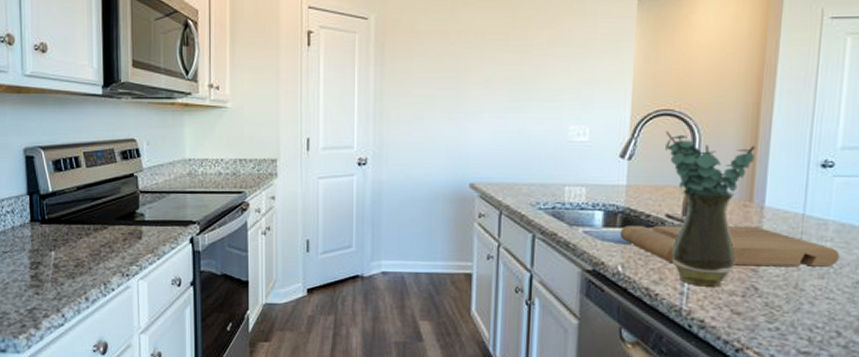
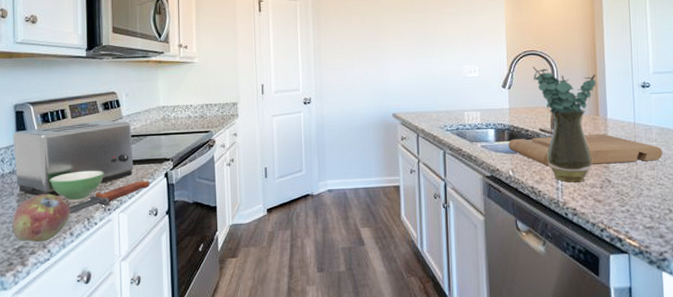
toaster: none [23,172,155,256] -> present [12,120,134,197]
fruit: none [23,252,86,305] -> present [11,194,71,242]
bowl: none [63,229,122,265] -> present [49,170,104,203]
knife: none [85,245,172,276] -> present [70,181,149,214]

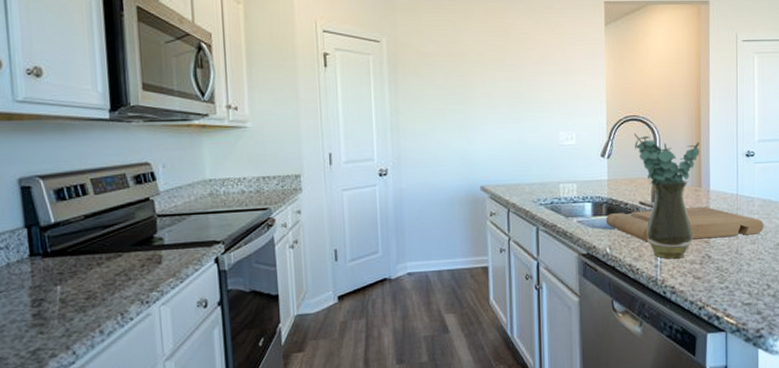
fruit: present [11,194,71,242] -> none [23,285,100,343]
toaster: present [12,120,134,197] -> none [18,196,176,289]
bowl: present [49,170,104,203] -> none [70,256,140,296]
knife: present [70,181,149,214] -> none [97,267,196,308]

